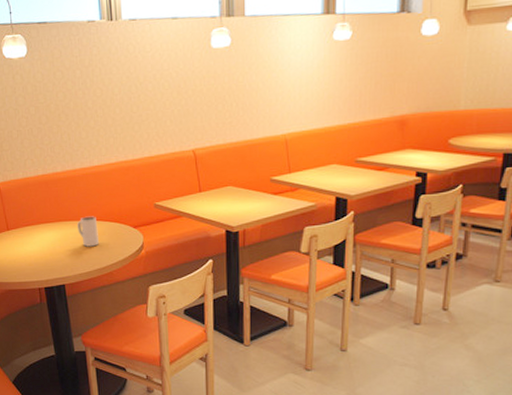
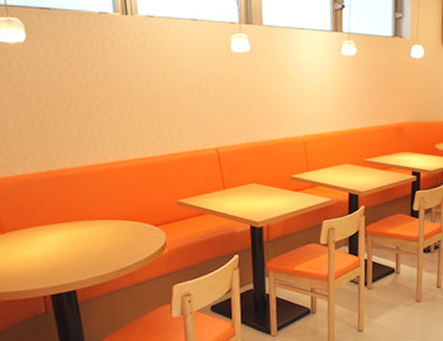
mug: present [77,216,99,247] -> none [90,215,116,248]

